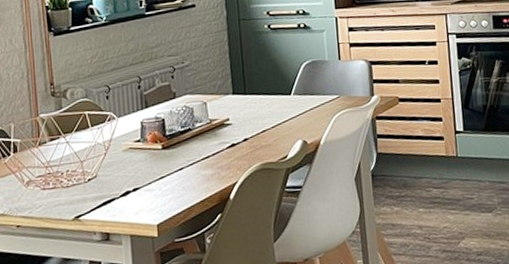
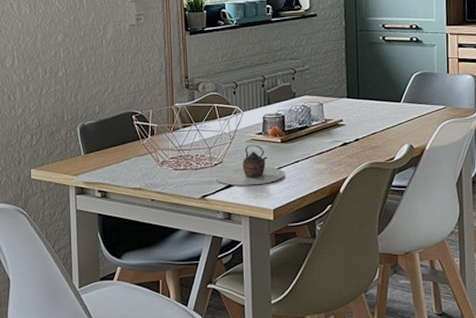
teapot: none [91,153,169,202] -> present [216,145,286,186]

